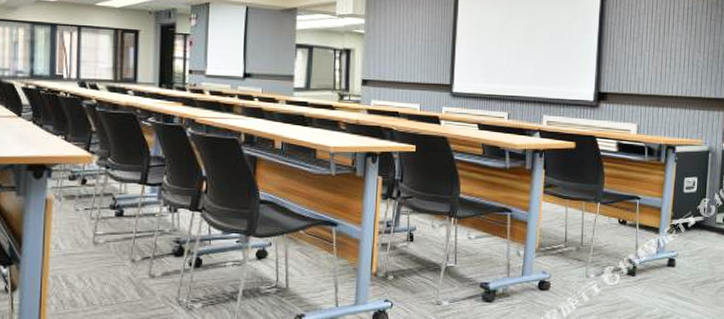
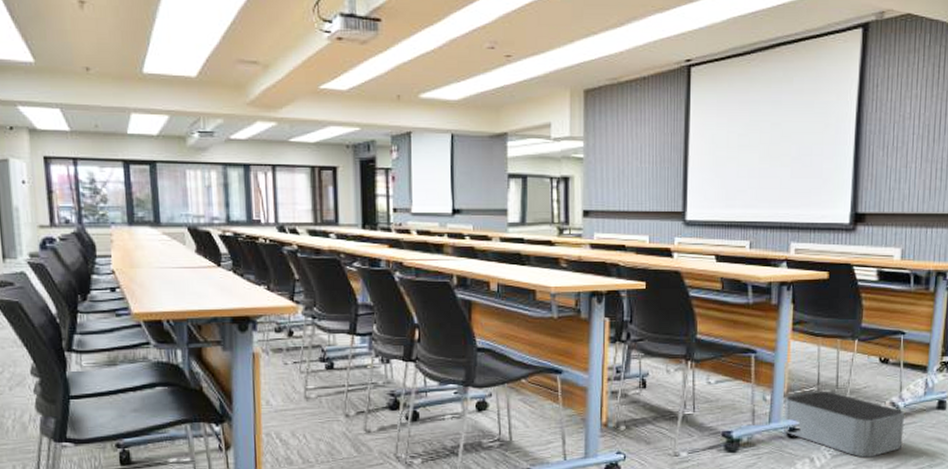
storage bin: none [535,247,640,309] -> present [784,390,904,458]

